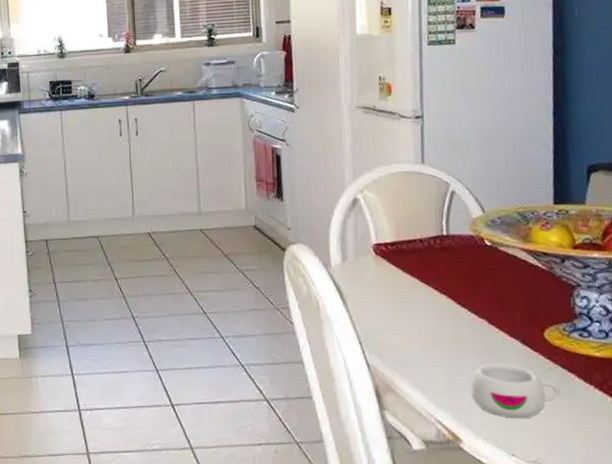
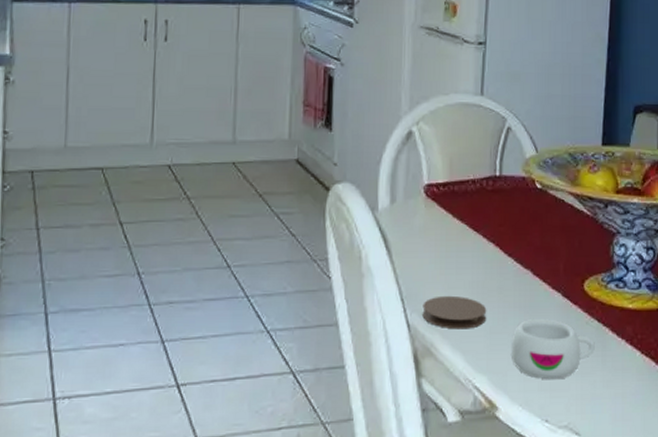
coaster: none [380,340,444,370] -> present [422,295,487,330]

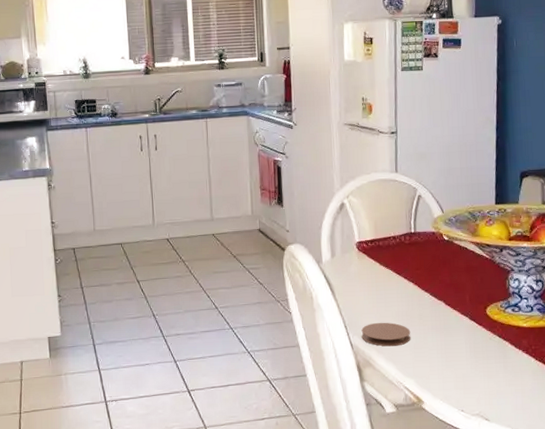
mug: present [510,319,595,380] -> none [431,337,498,381]

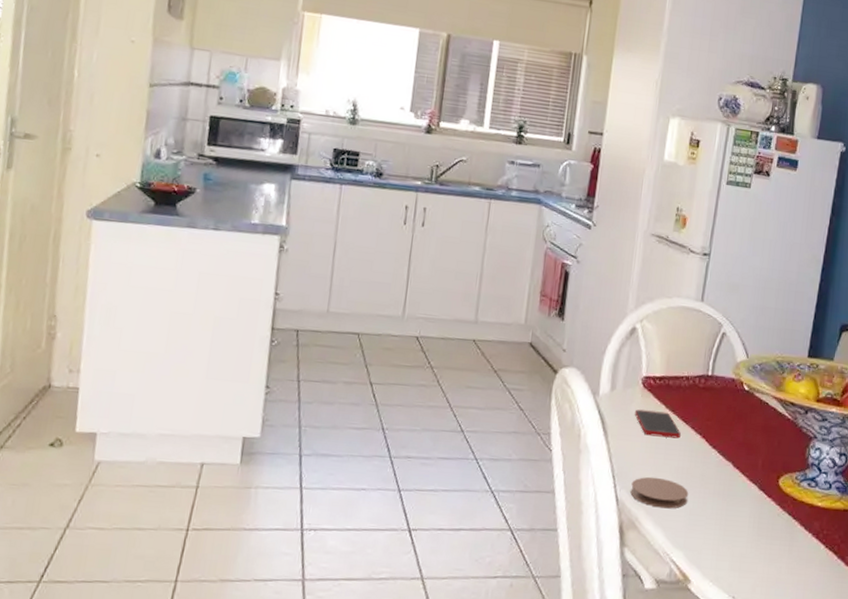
cell phone: none [354,268,396,290] -> present [634,409,681,439]

